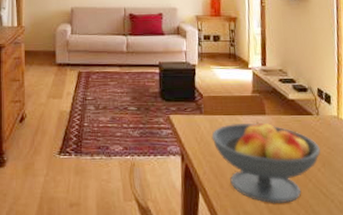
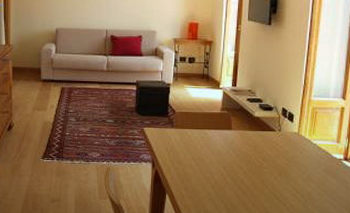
fruit bowl: present [211,120,321,204] -> none [181,134,280,206]

